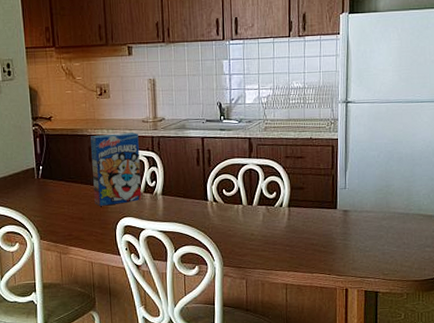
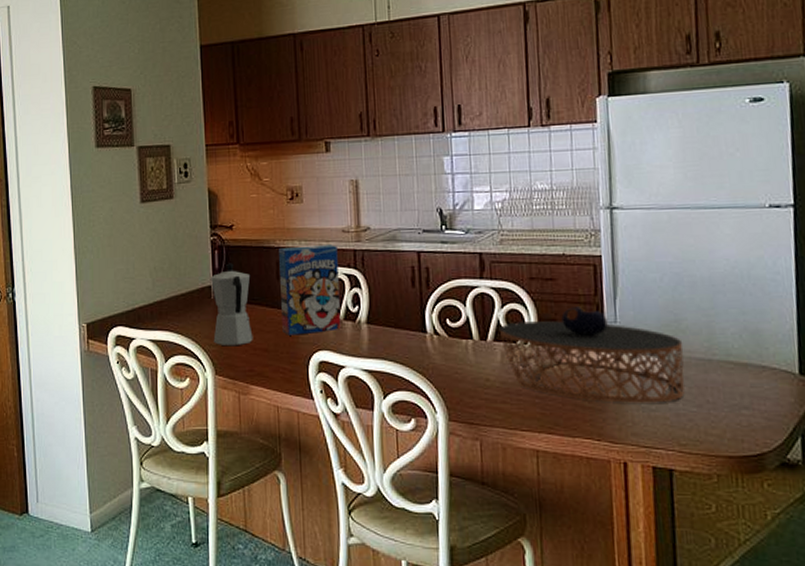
moka pot: none [34,148,71,217] -> present [211,263,253,347]
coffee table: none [262,177,391,247] -> present [499,307,685,403]

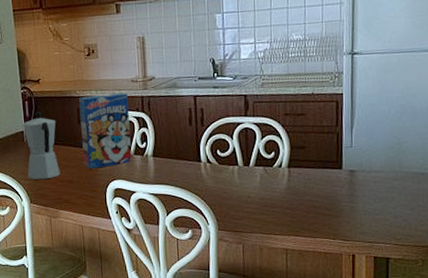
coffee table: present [499,307,685,403] -> none [259,136,403,210]

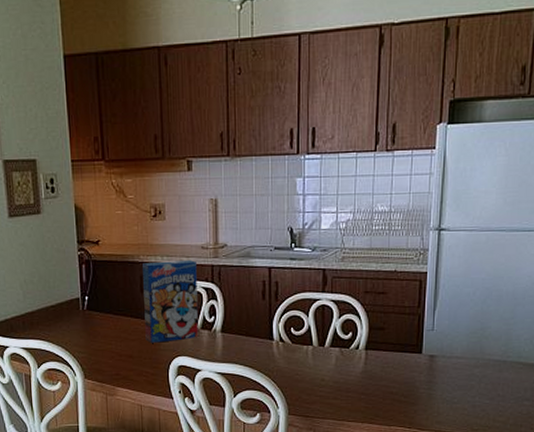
moka pot: present [23,111,60,180] -> none [79,277,119,353]

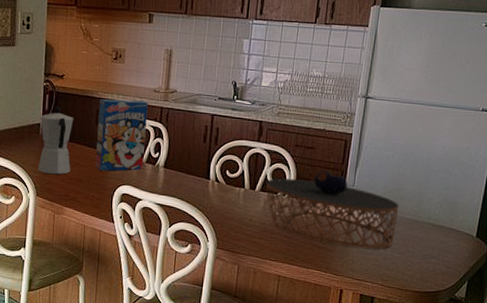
moka pot: none [79,277,119,353] -> present [37,106,74,175]
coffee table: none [335,317,485,397] -> present [265,171,400,249]

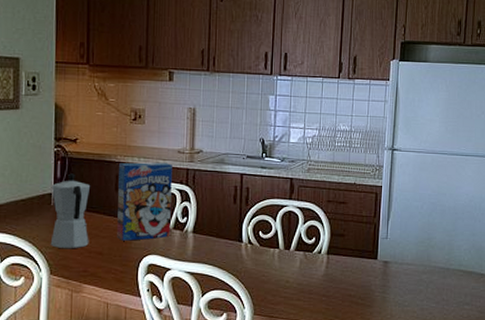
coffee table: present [265,171,400,249] -> none [300,225,432,300]

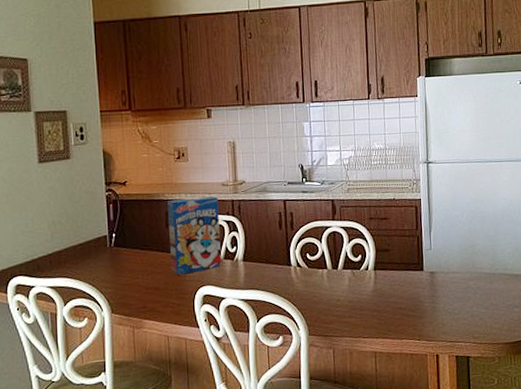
moka pot: present [50,173,91,249] -> none [106,215,146,288]

